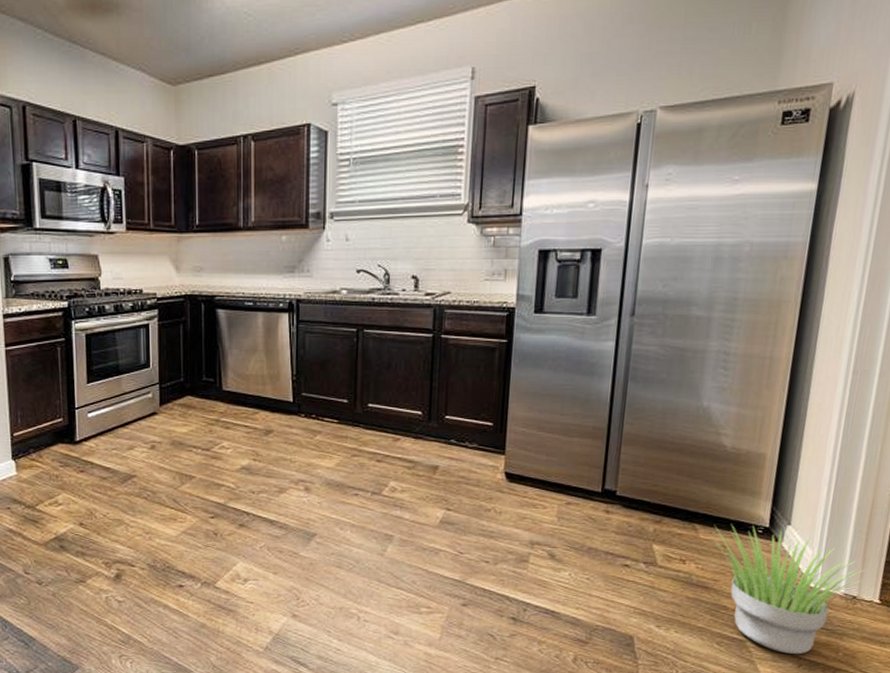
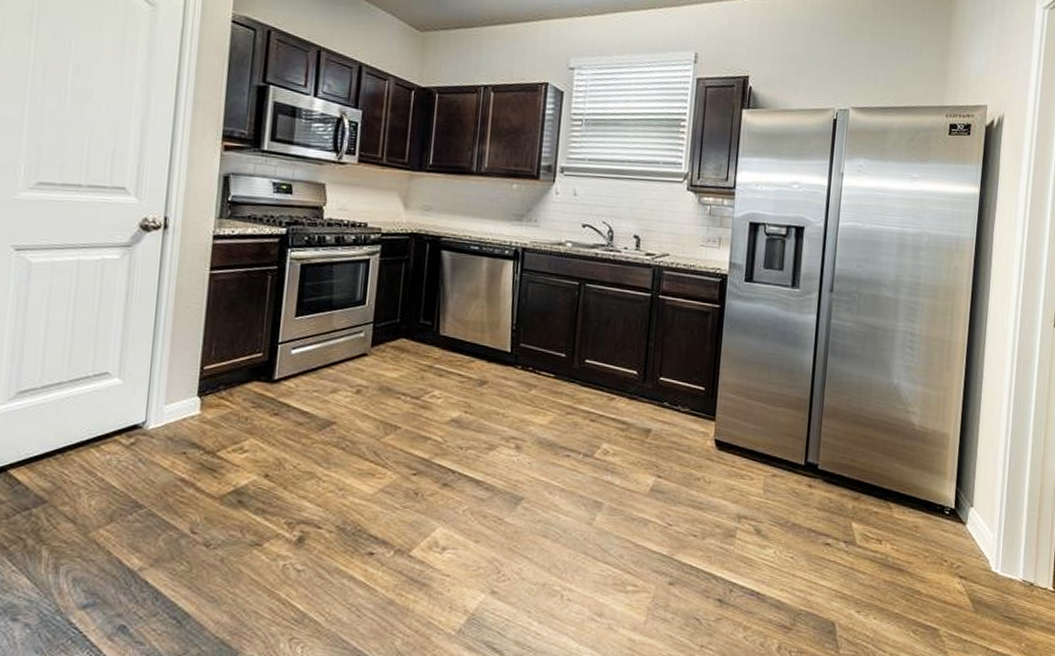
potted plant: present [709,525,866,655] -> none [903,505,1041,645]

